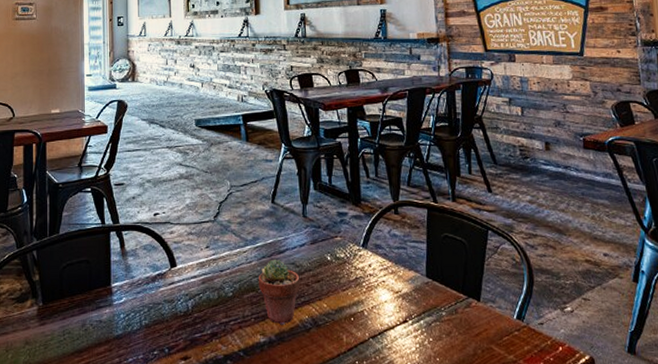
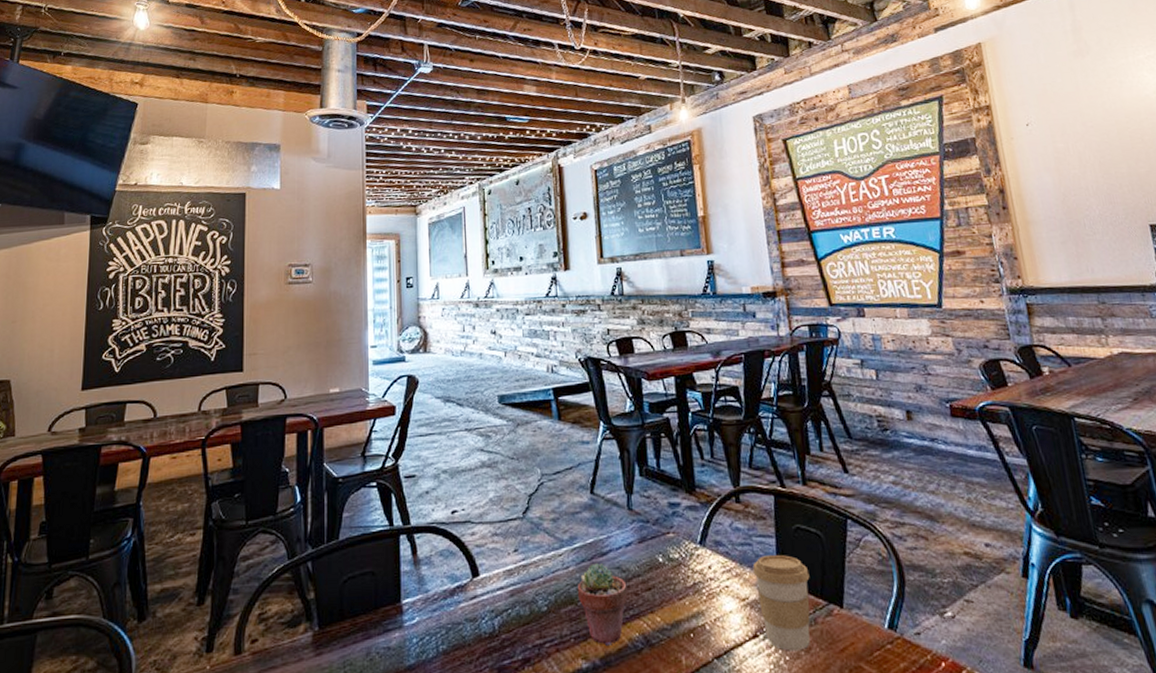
coffee cup: none [406,257,454,334] -> present [752,554,811,651]

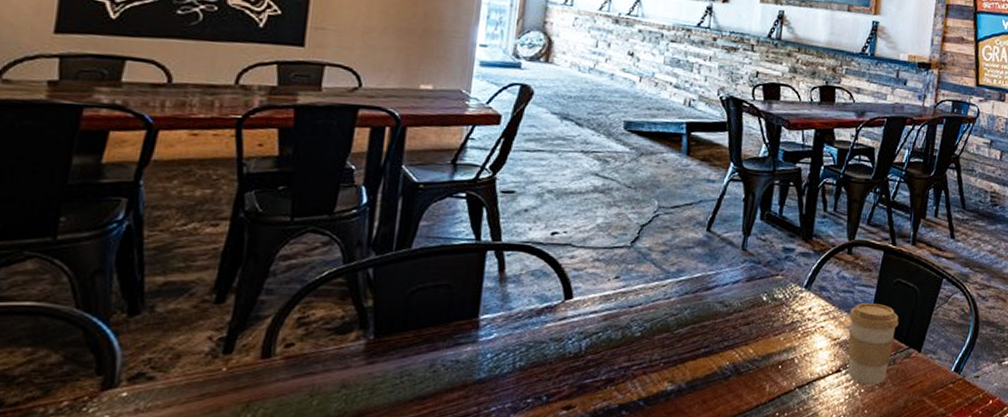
potted succulent: present [577,563,628,646] -> none [674,297,727,372]

